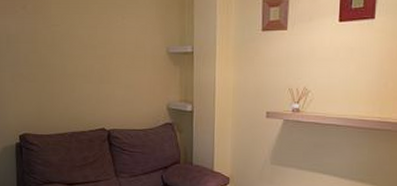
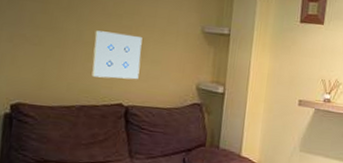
wall art: none [76,63,116,106] -> present [91,30,143,80]

